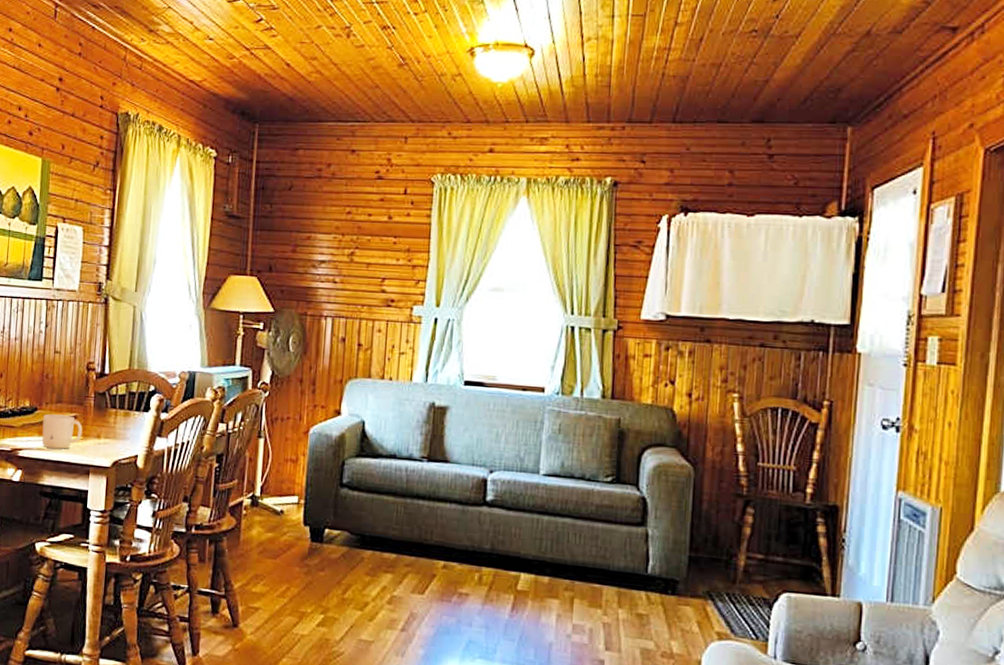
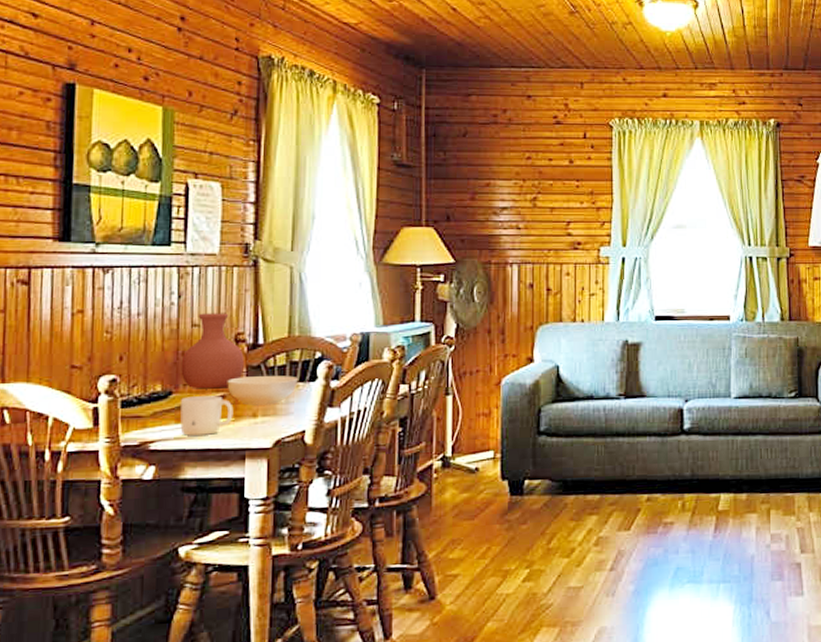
vase: none [44,342,93,410] -> present [181,313,244,389]
bowl: none [78,401,135,429] -> present [227,376,298,406]

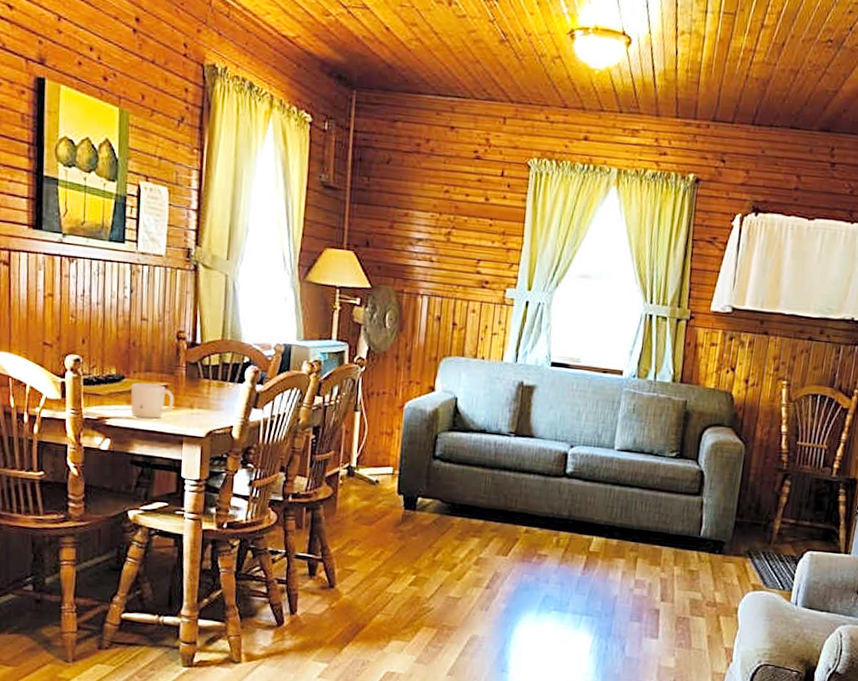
vase: present [181,313,244,389] -> none [132,309,184,380]
bowl: present [227,376,298,406] -> none [169,371,229,400]

